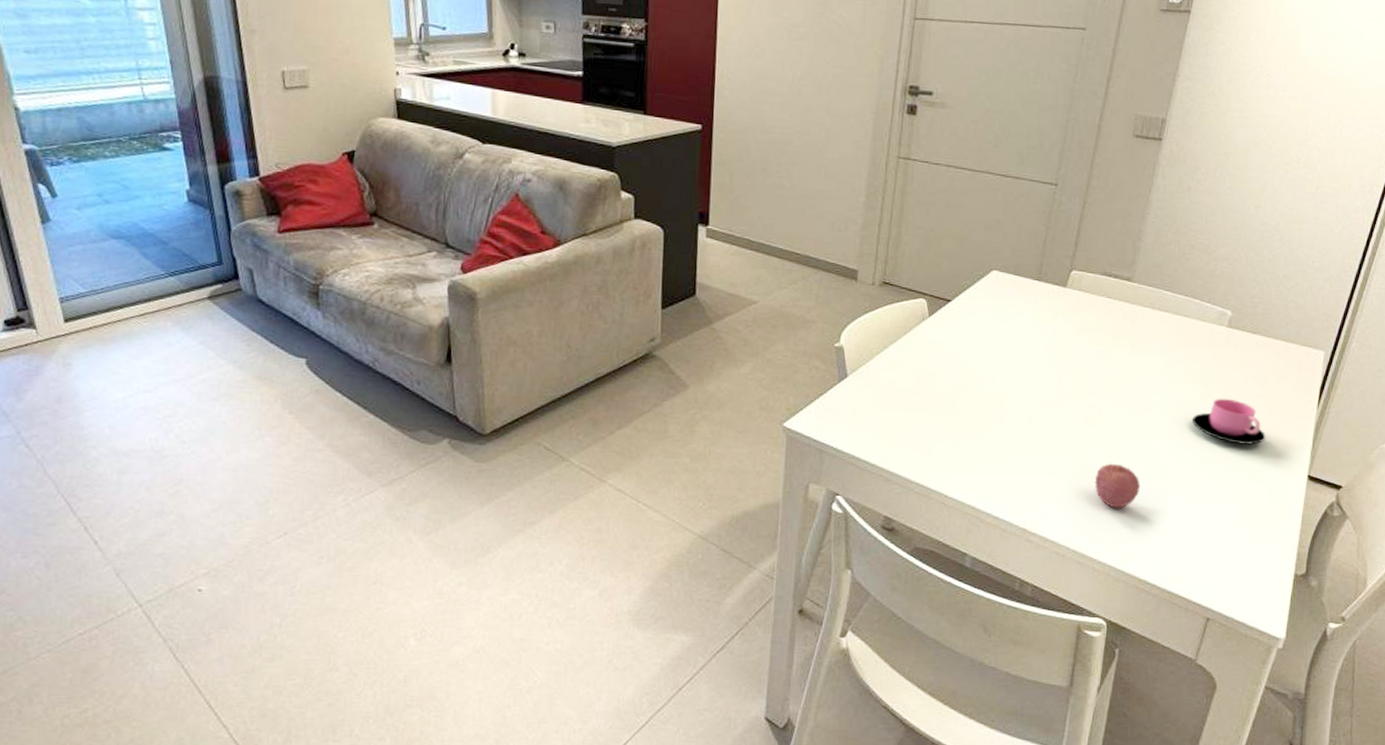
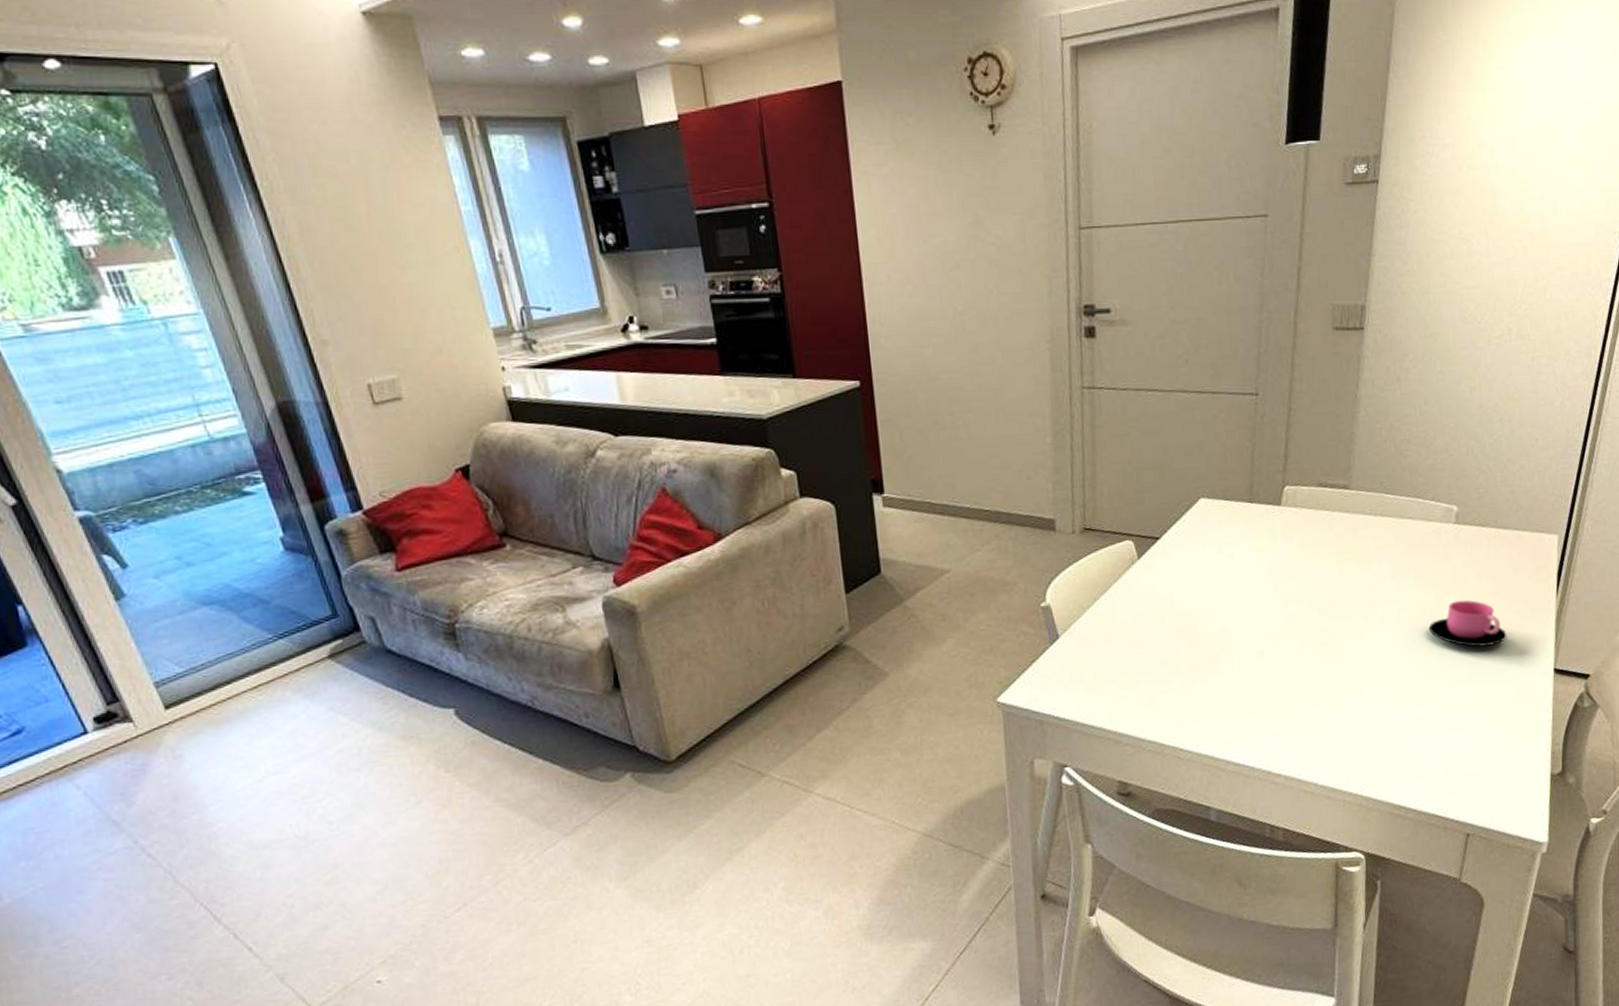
fruit: present [1094,463,1141,508] -> none [1335,687,1384,735]

